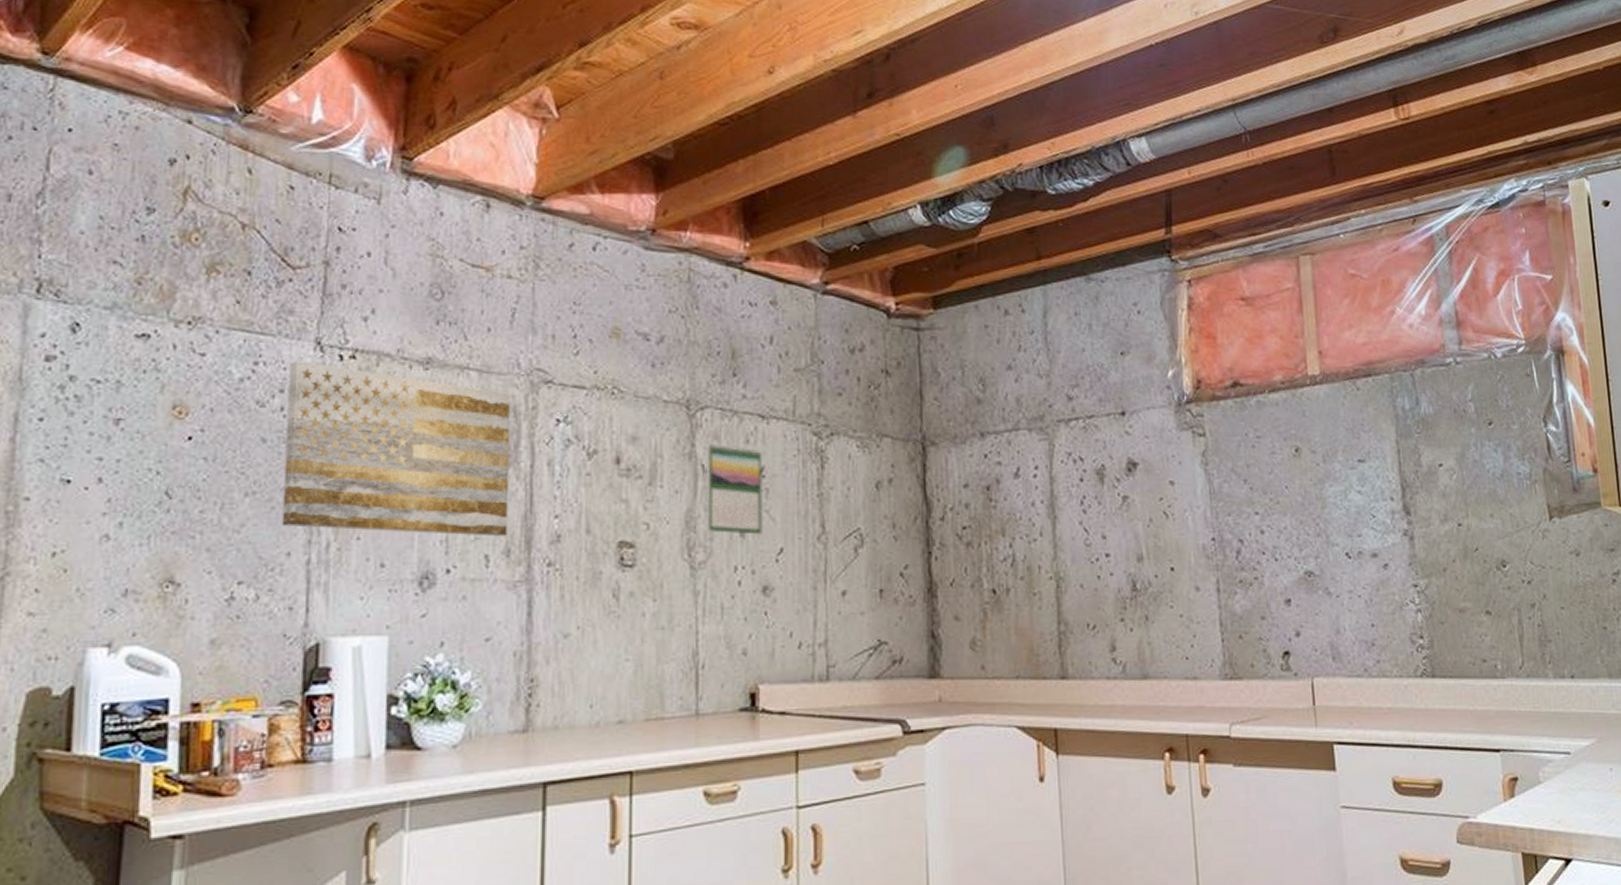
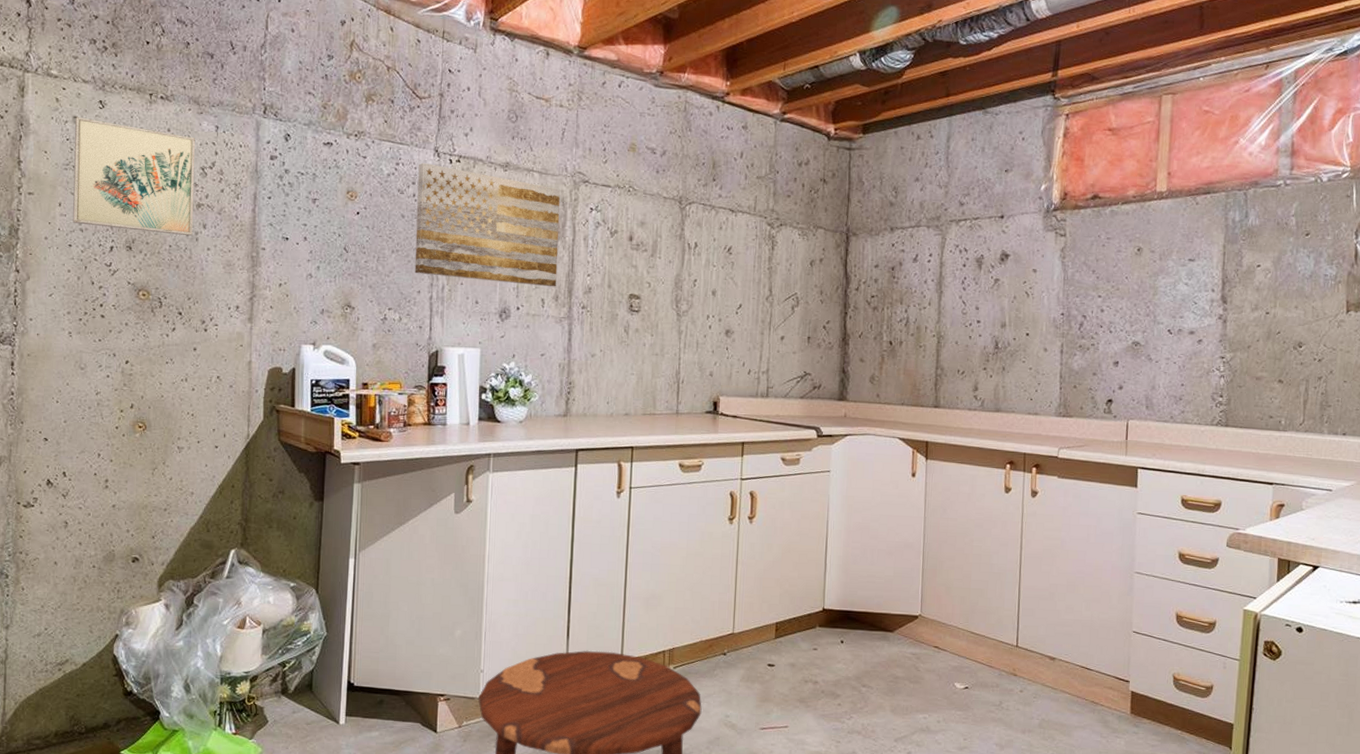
calendar: present [706,443,762,535] -> none [689,228,731,295]

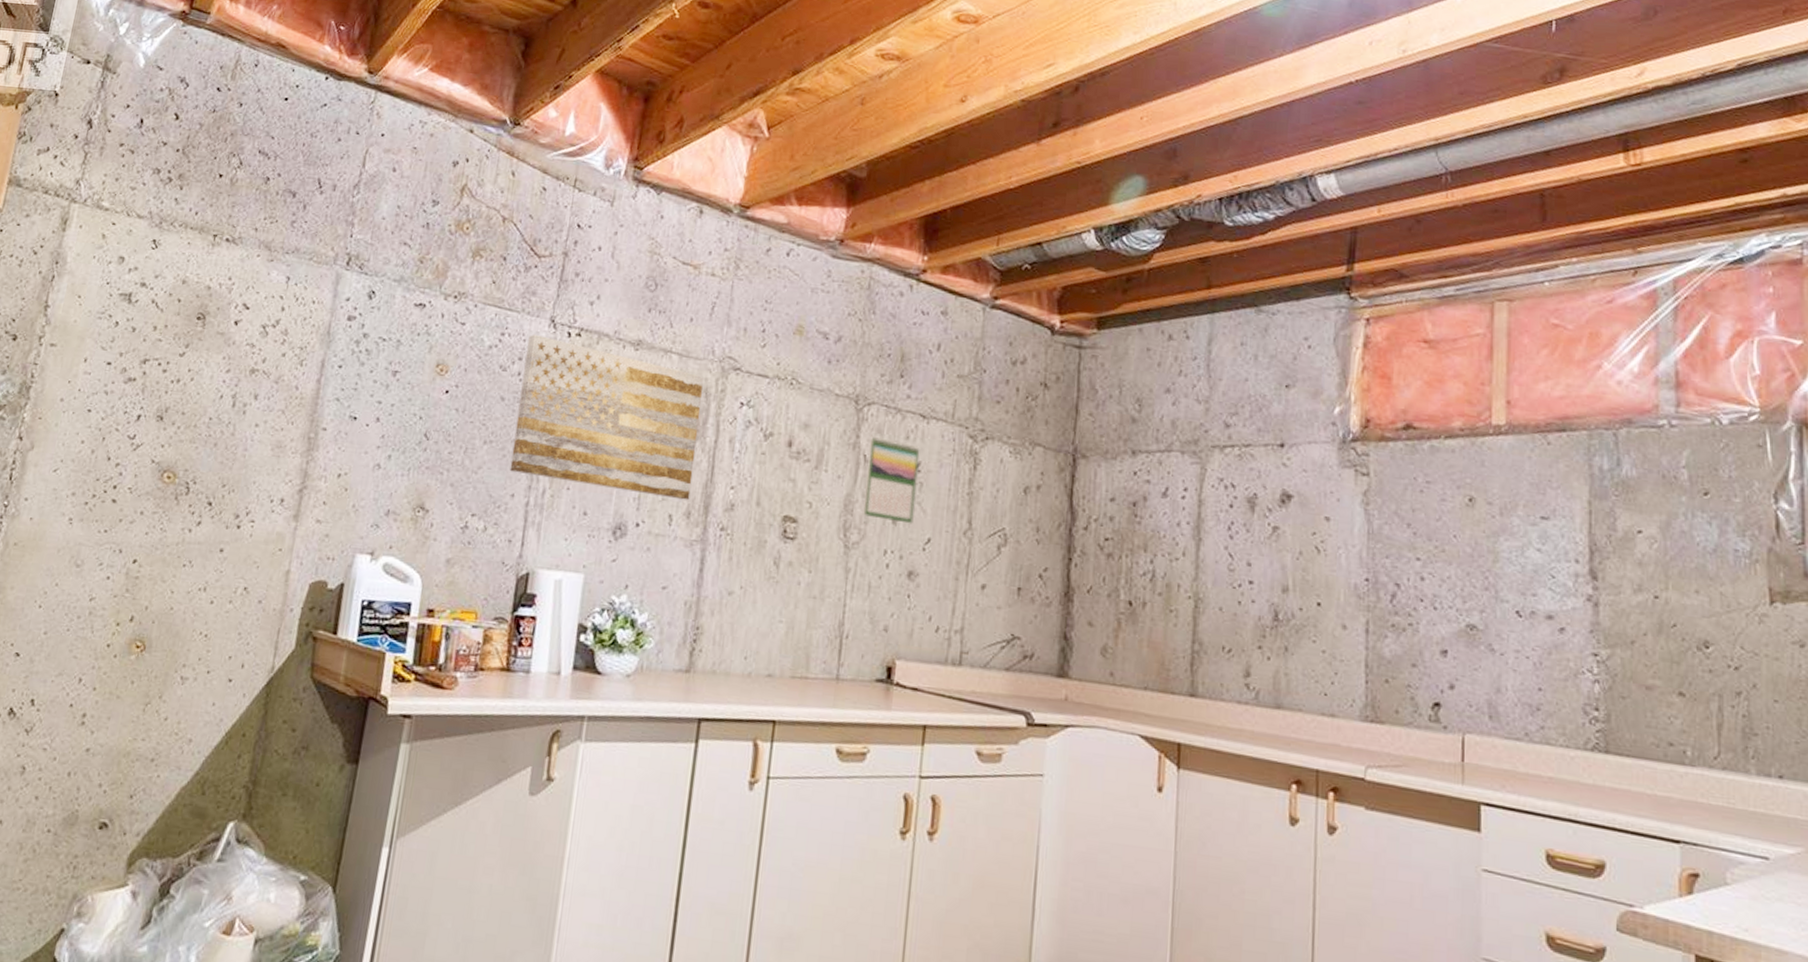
wall art: present [73,117,195,236] -> none [97,257,260,408]
calendar: none [689,228,731,295] -> present [862,436,920,524]

